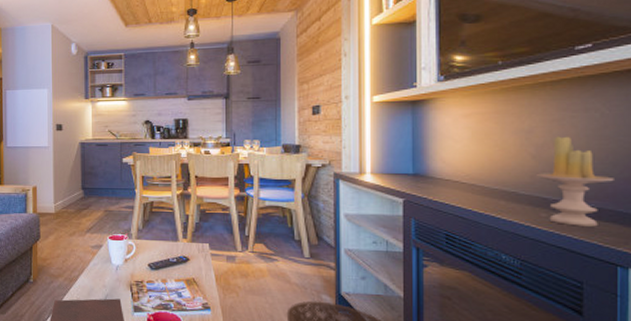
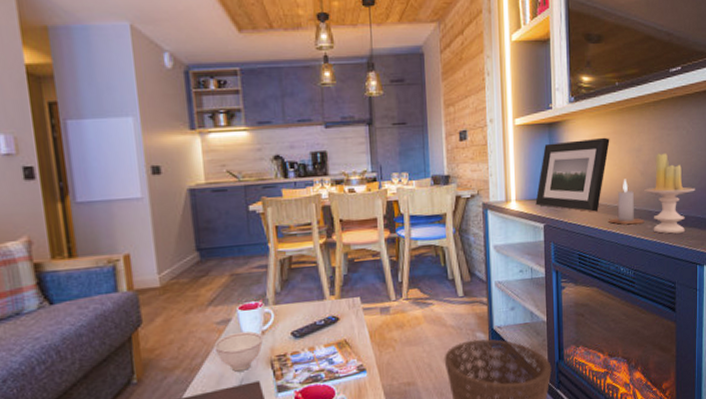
bowl: none [88,256,126,288] -> present [214,331,264,372]
picture frame: none [394,116,490,192] -> present [535,137,610,212]
candle: none [485,161,537,211] -> present [608,179,645,225]

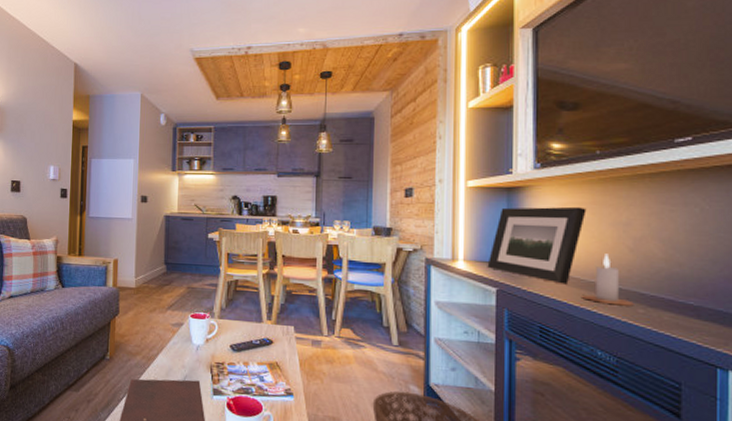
bowl: present [214,331,264,372] -> none [168,335,207,369]
candle: present [644,152,695,234] -> none [634,230,714,326]

